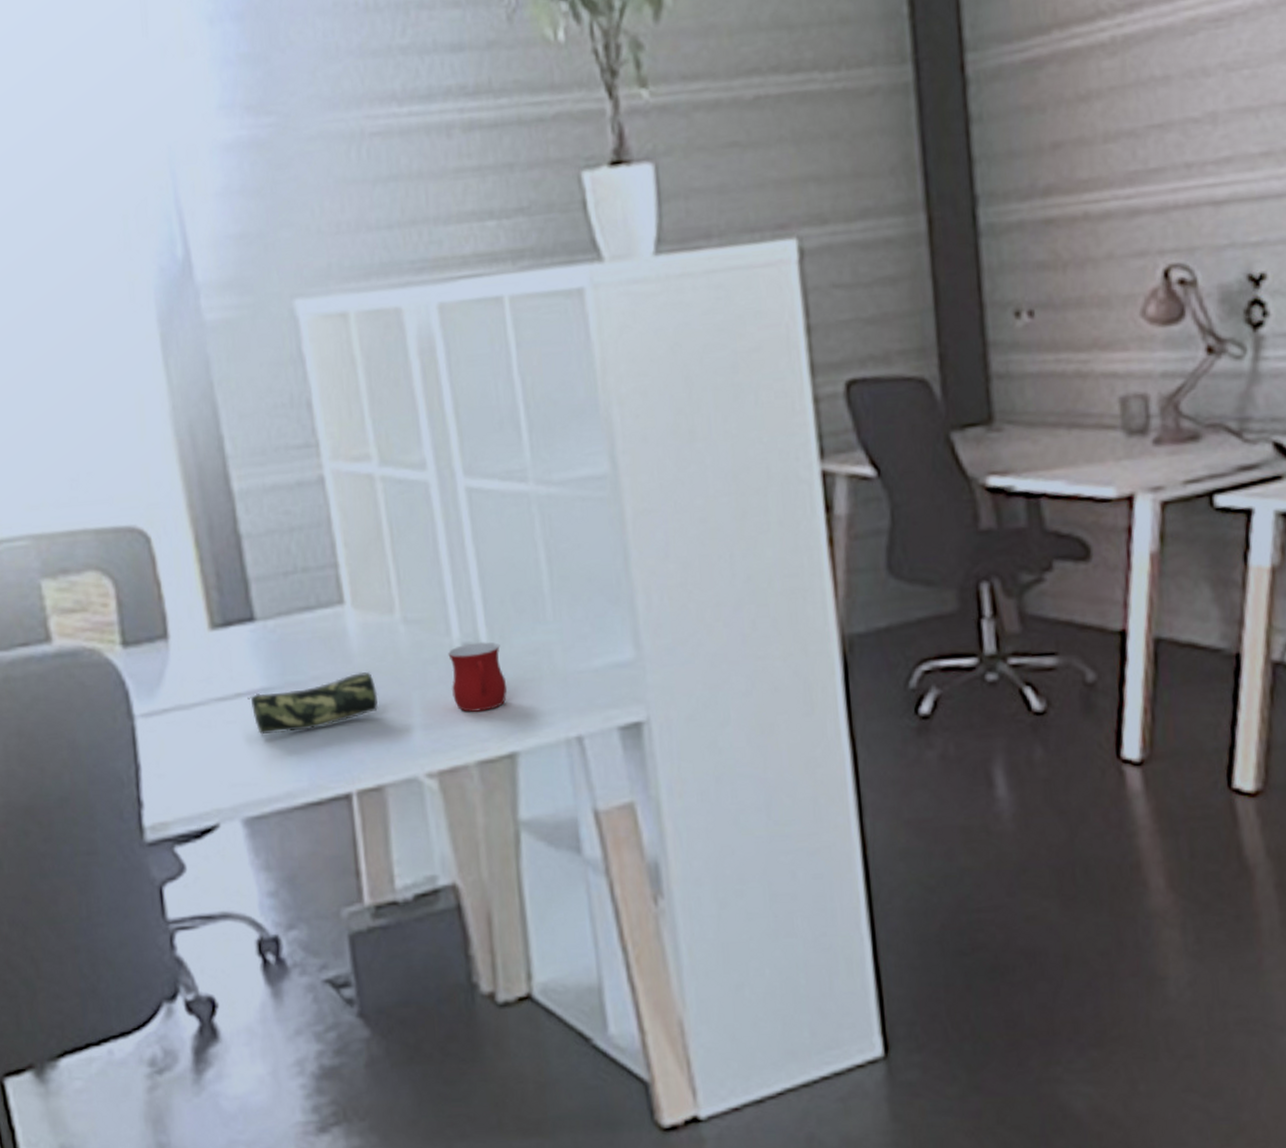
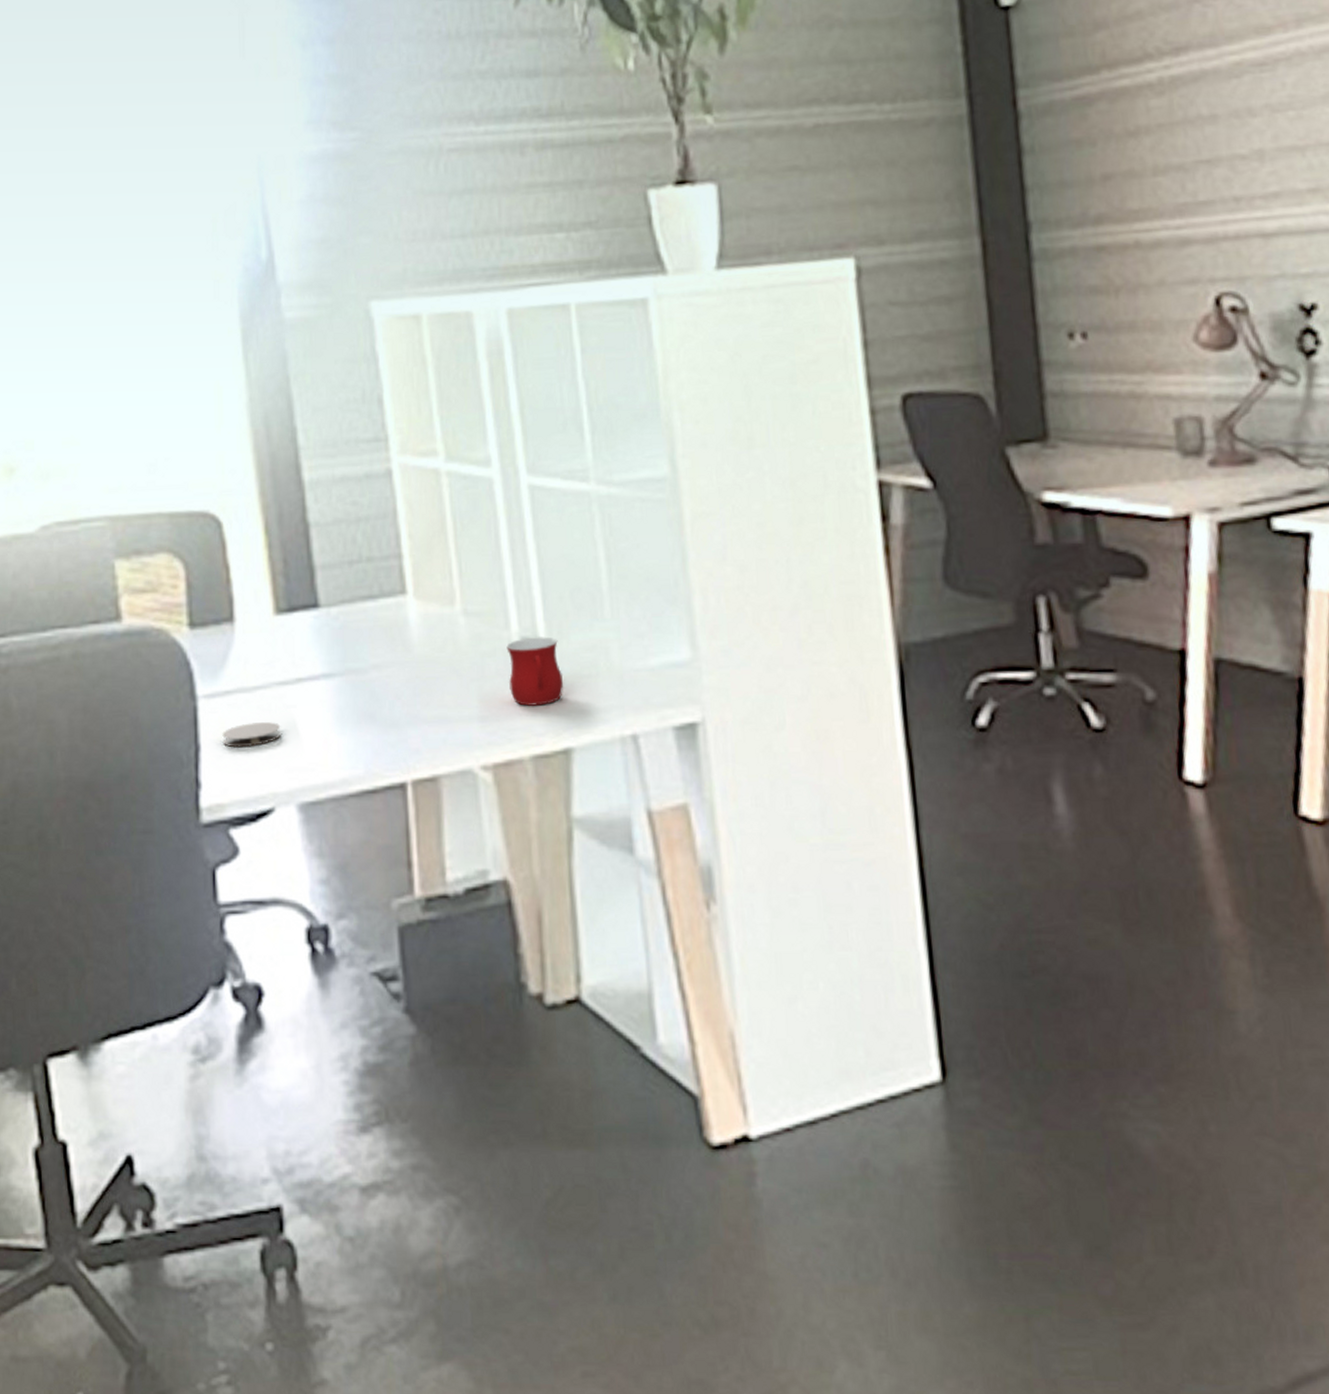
coaster: none [162,738,222,766] -> present [222,722,281,748]
pencil case: present [247,671,378,735] -> none [308,661,436,721]

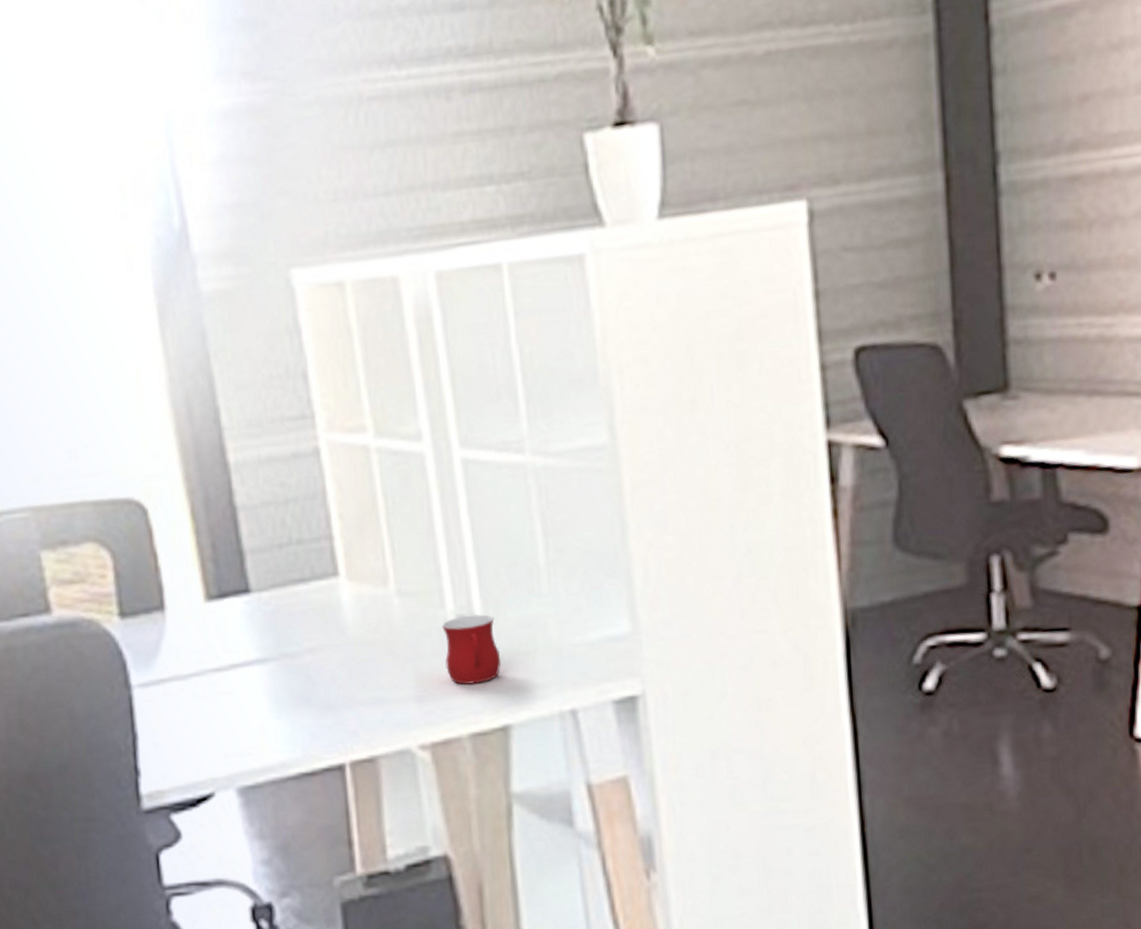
coaster: present [222,722,281,748] -> none [159,709,218,735]

